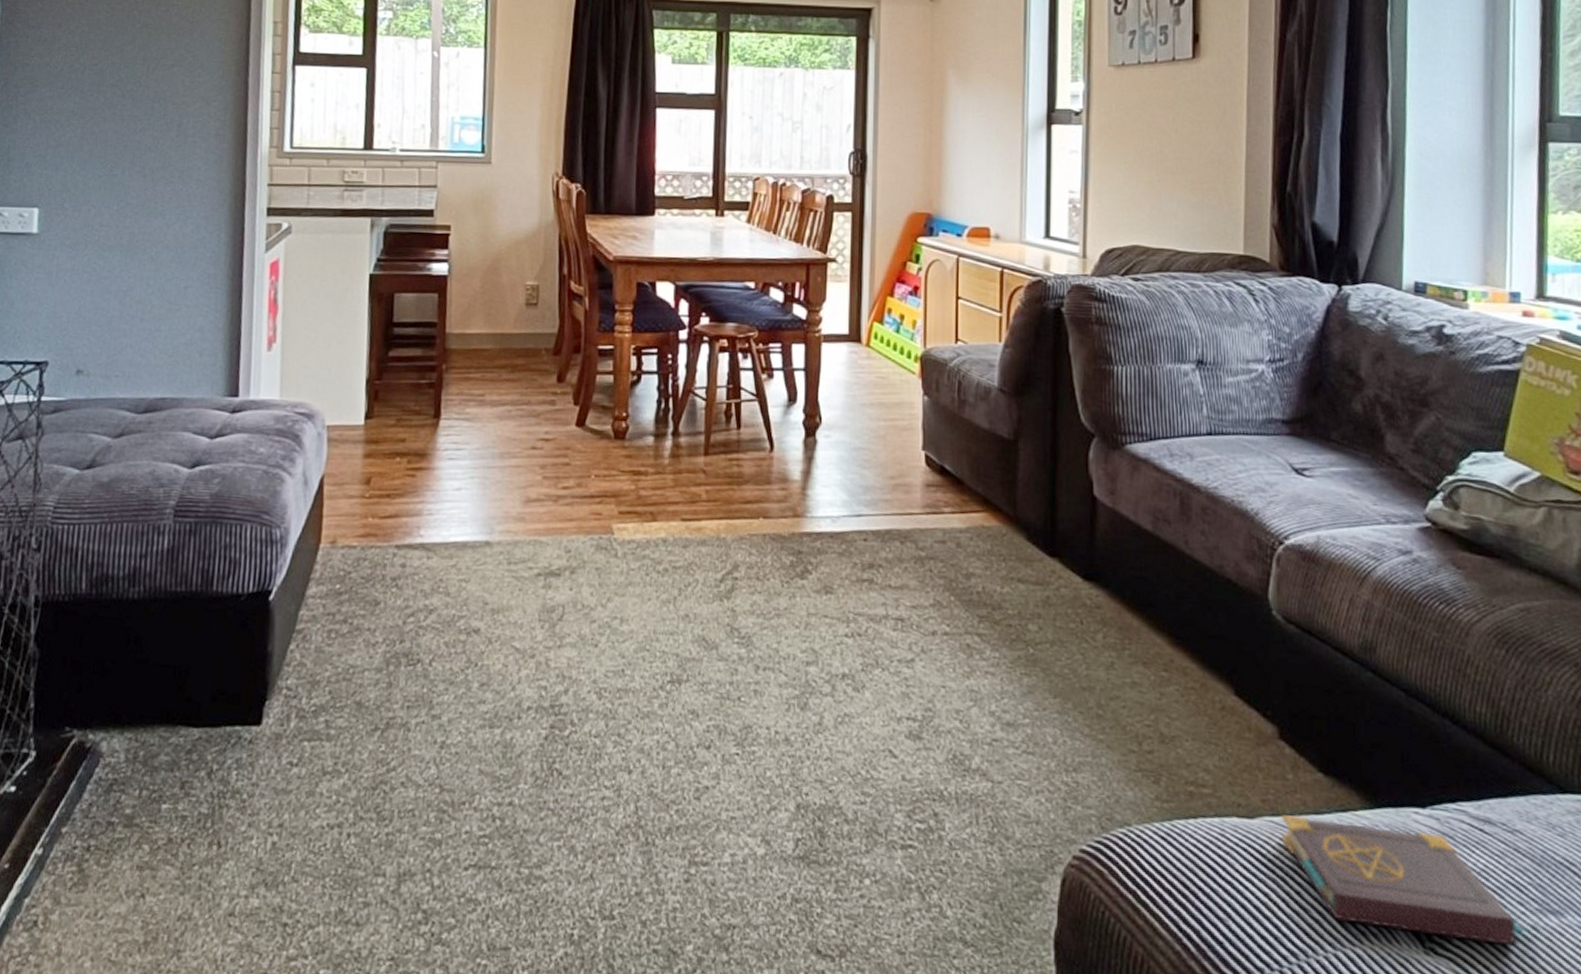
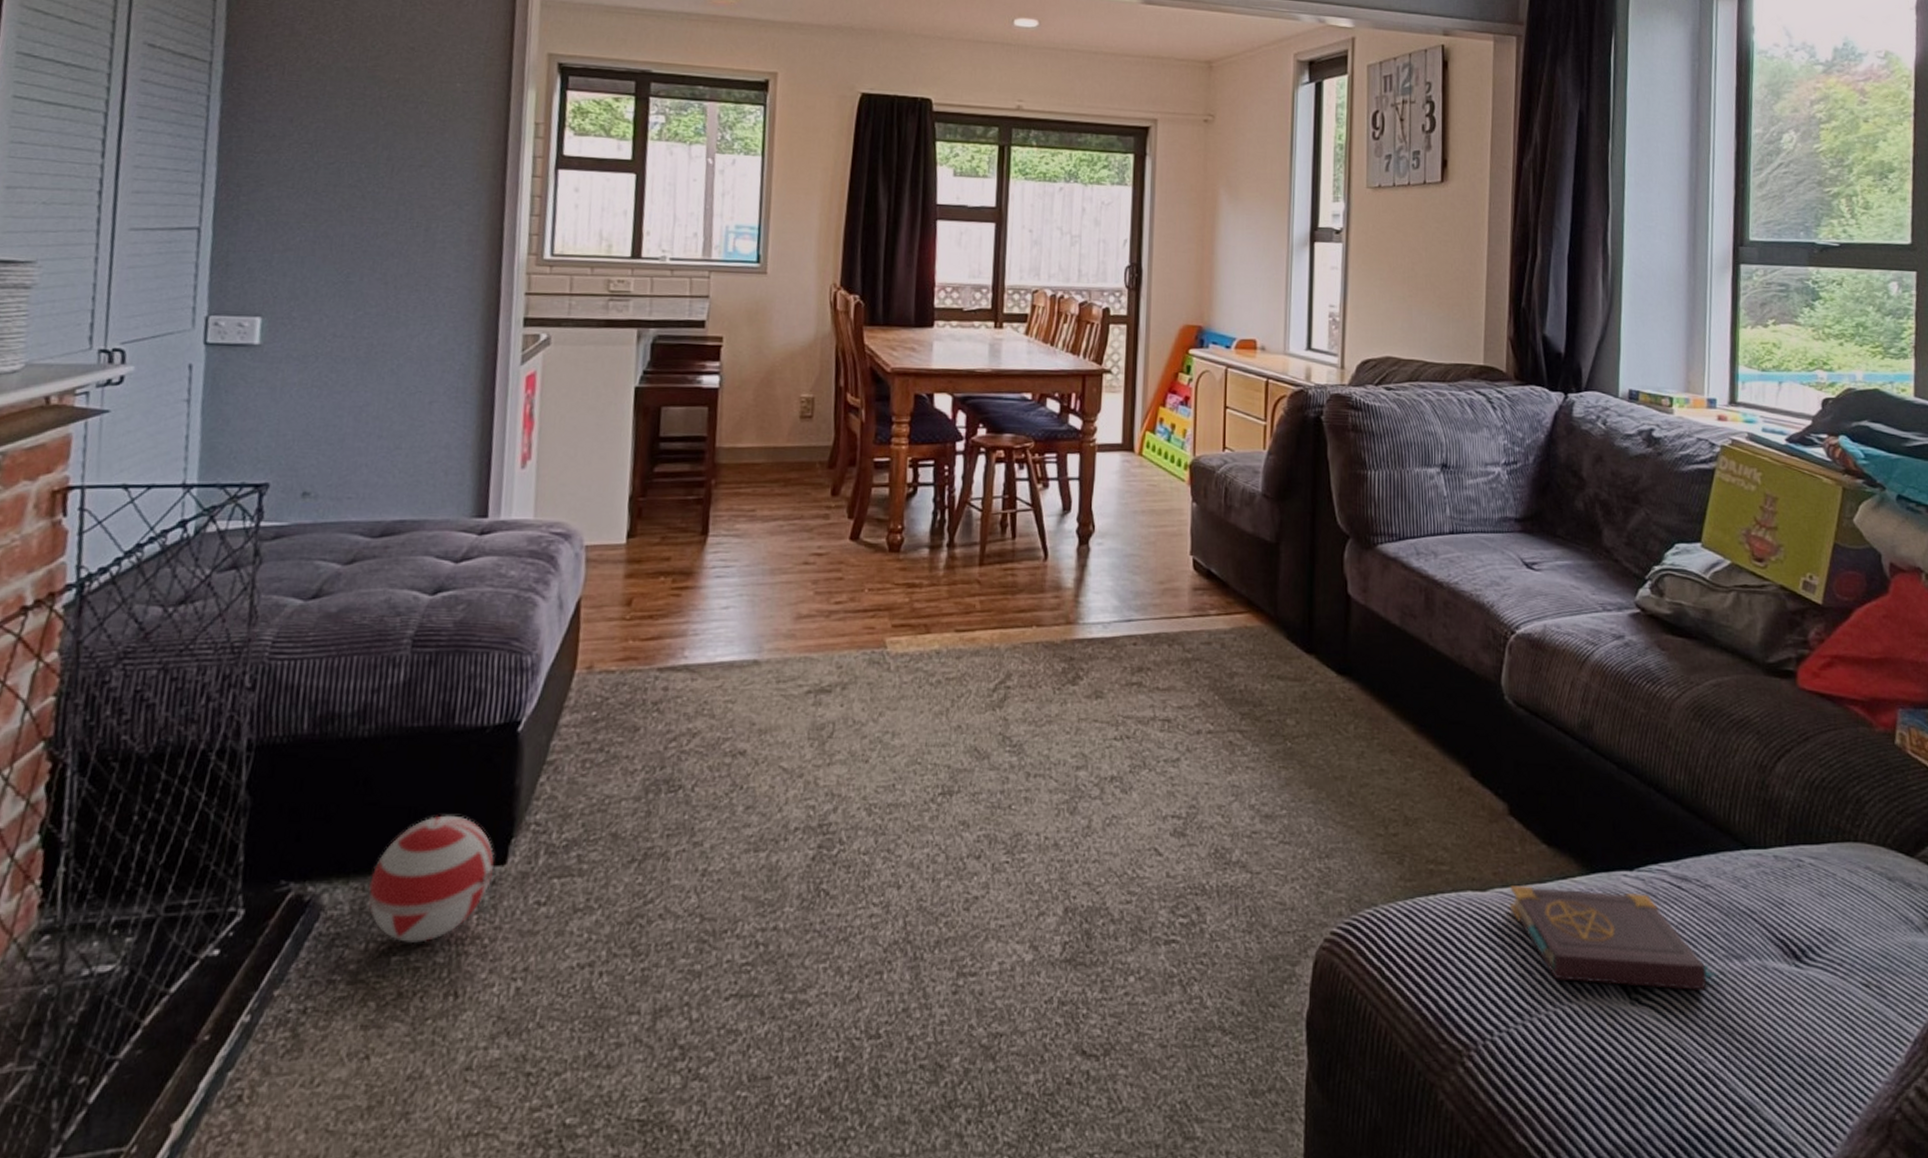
ball: none [140,675,251,794] -> present [367,815,495,943]

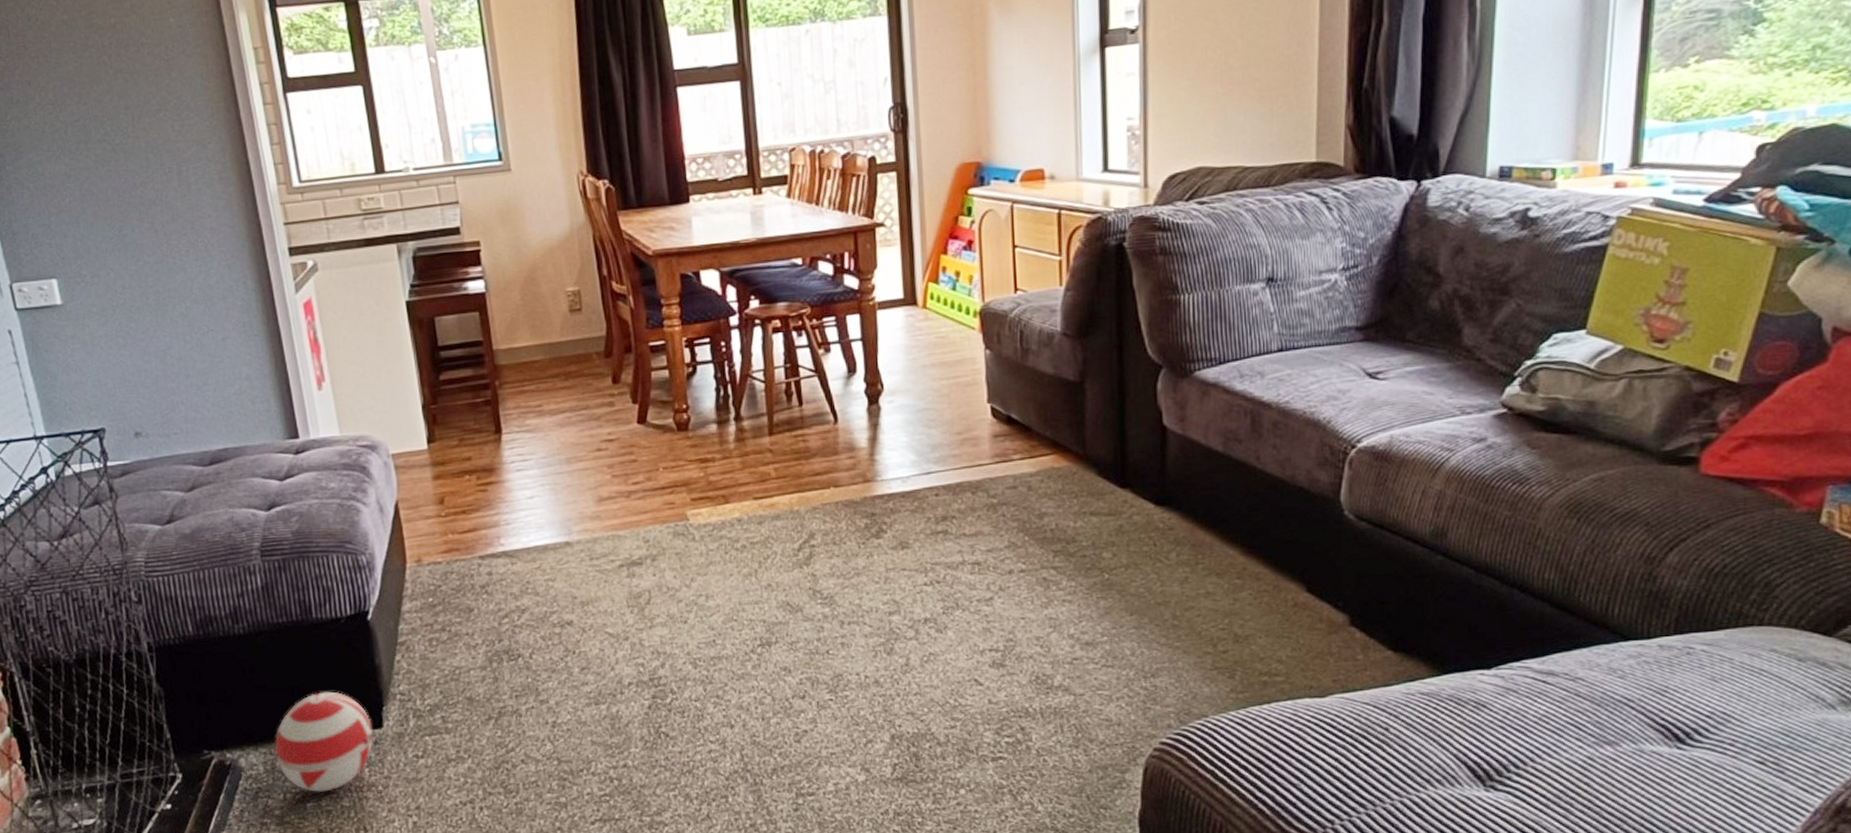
book: present [1509,884,1717,990] -> none [1351,689,1584,776]

